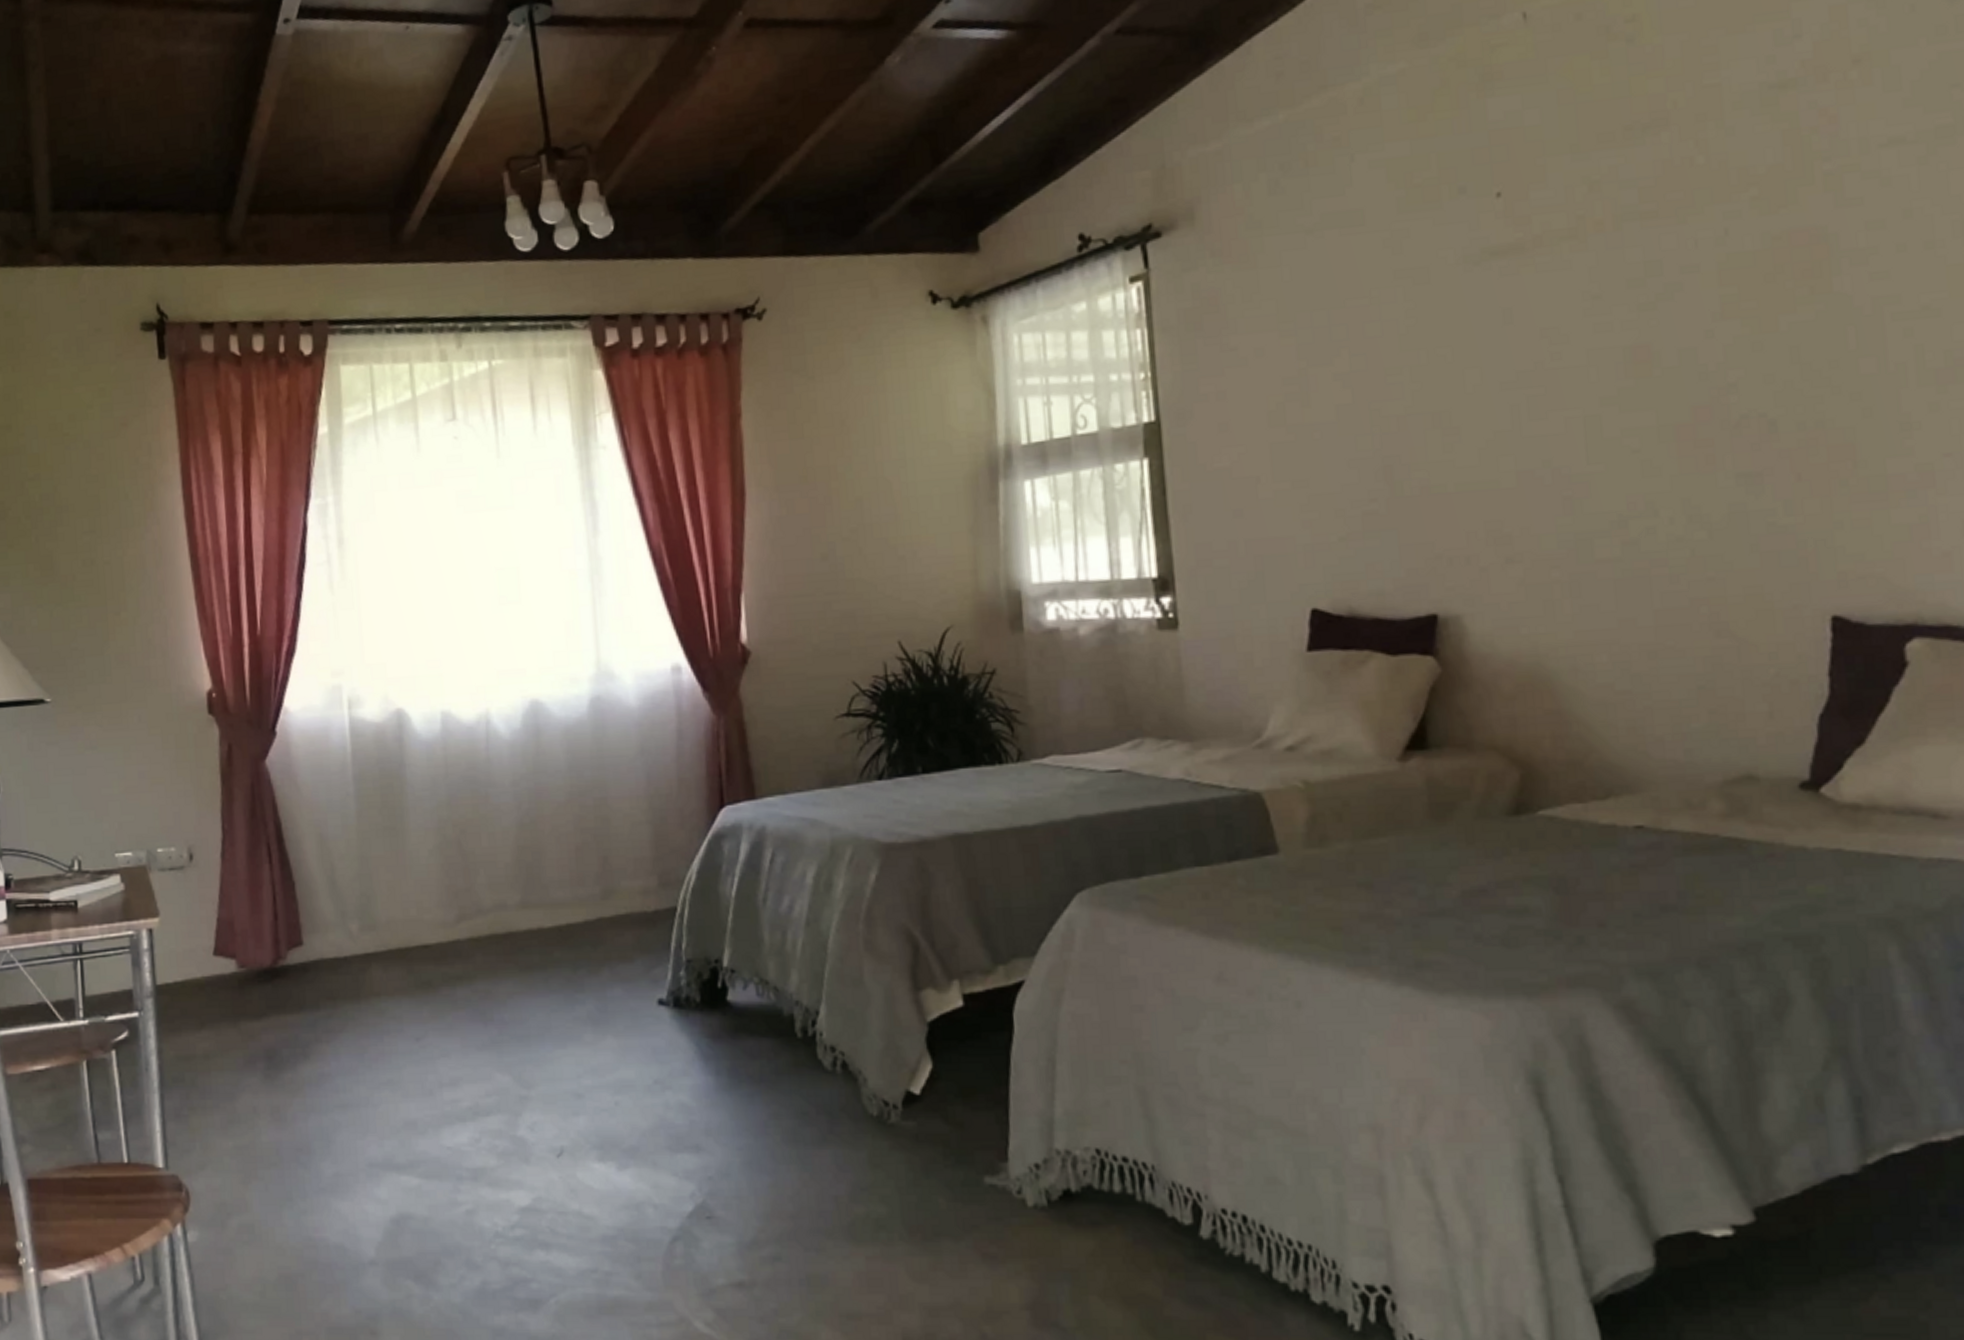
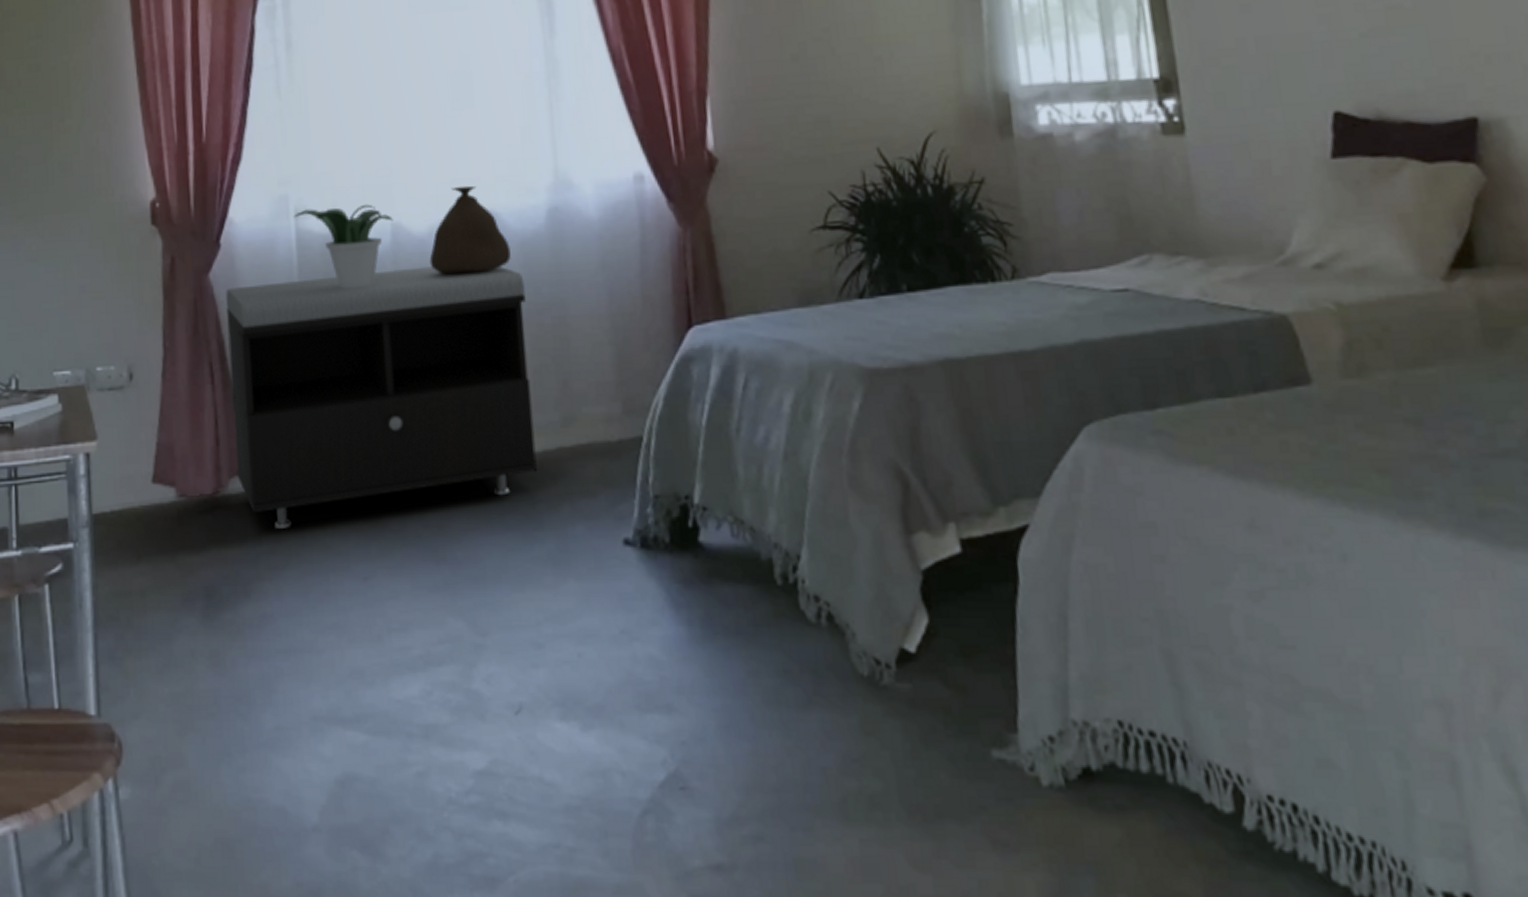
storage bench: none [282,751,579,996] -> present [225,266,537,529]
potted plant: none [347,693,443,774] -> present [294,204,393,289]
bag: none [477,676,555,761] -> present [429,185,511,276]

